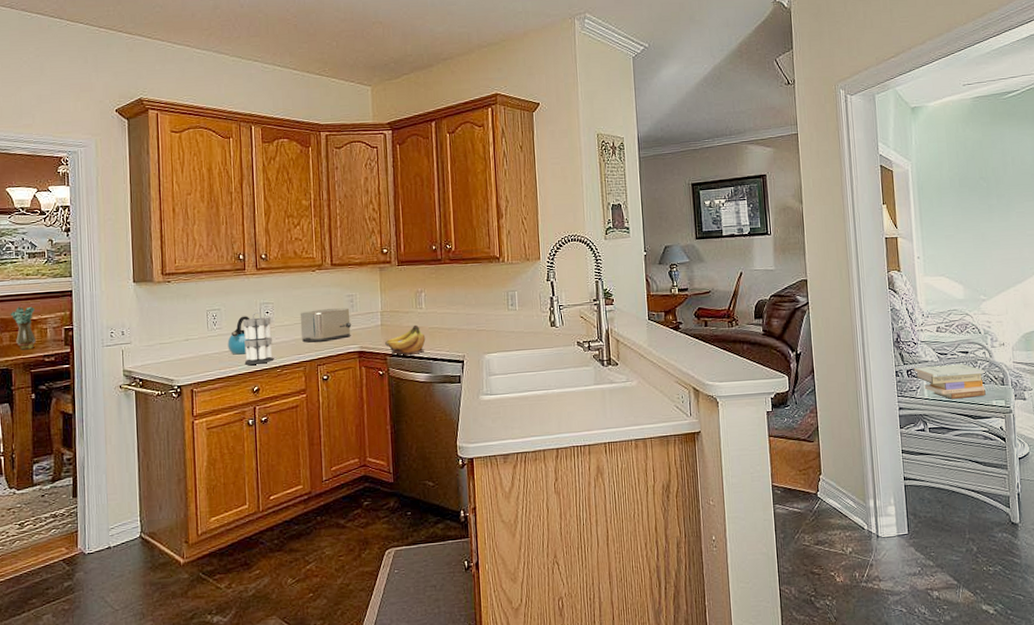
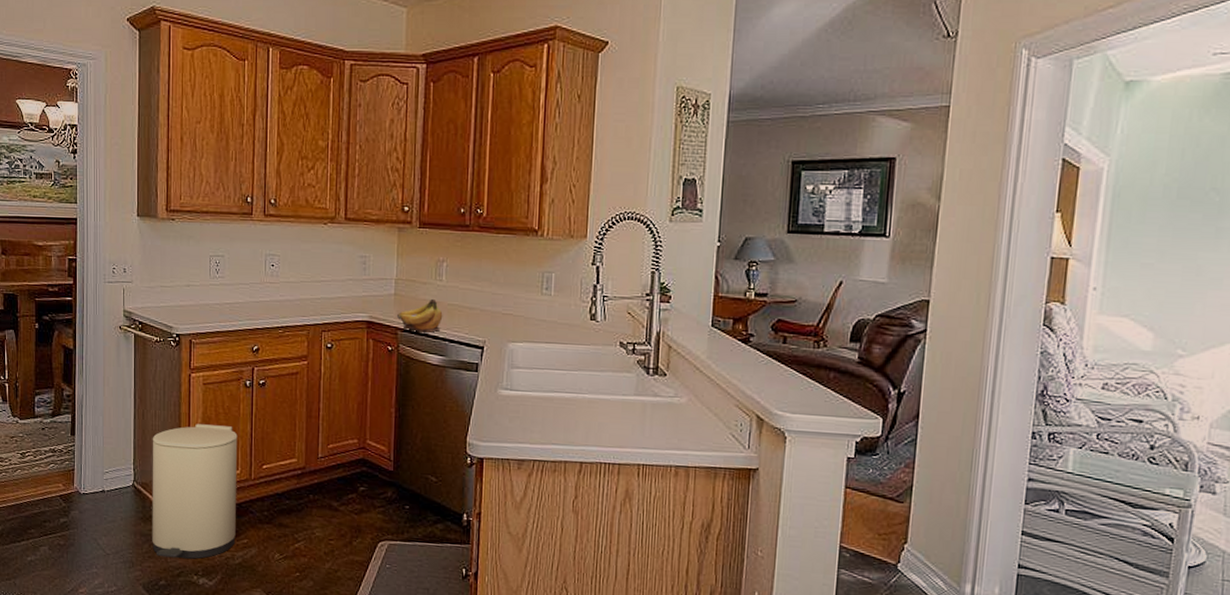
vase: present [10,306,37,350] -> none [17,229,42,277]
pedal bin: none [158,464,248,603] -> present [152,424,238,559]
kettle: present [227,316,259,355] -> none [229,266,262,309]
spice rack: present [243,311,274,365] -> none [245,263,277,322]
toaster: present [300,307,352,343] -> none [306,268,362,307]
books: present [913,364,986,399] -> none [1058,431,1162,481]

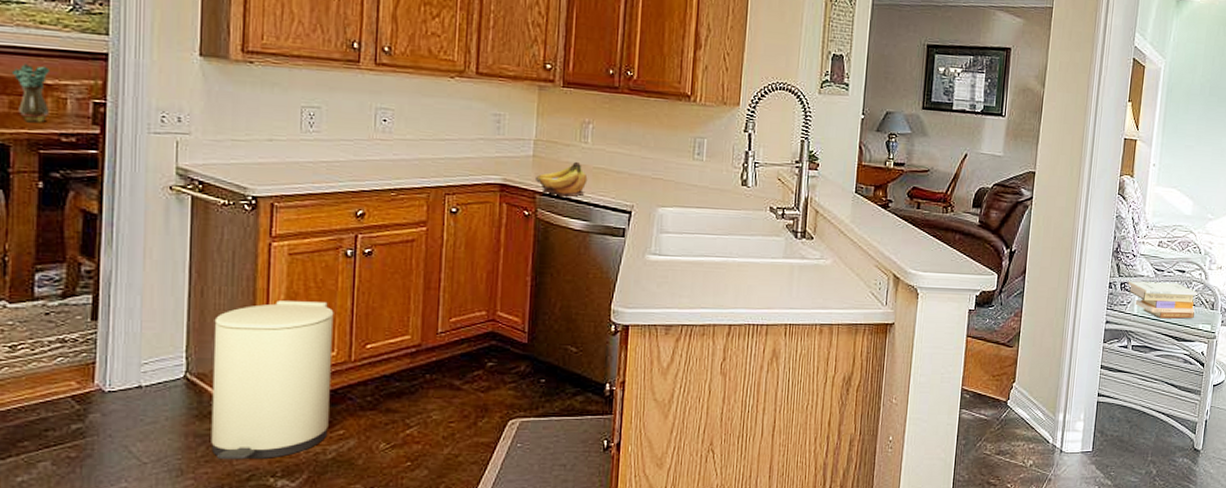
vase: none [17,229,42,277] -> present [11,62,51,123]
books: none [1058,431,1162,481] -> present [1128,281,1198,319]

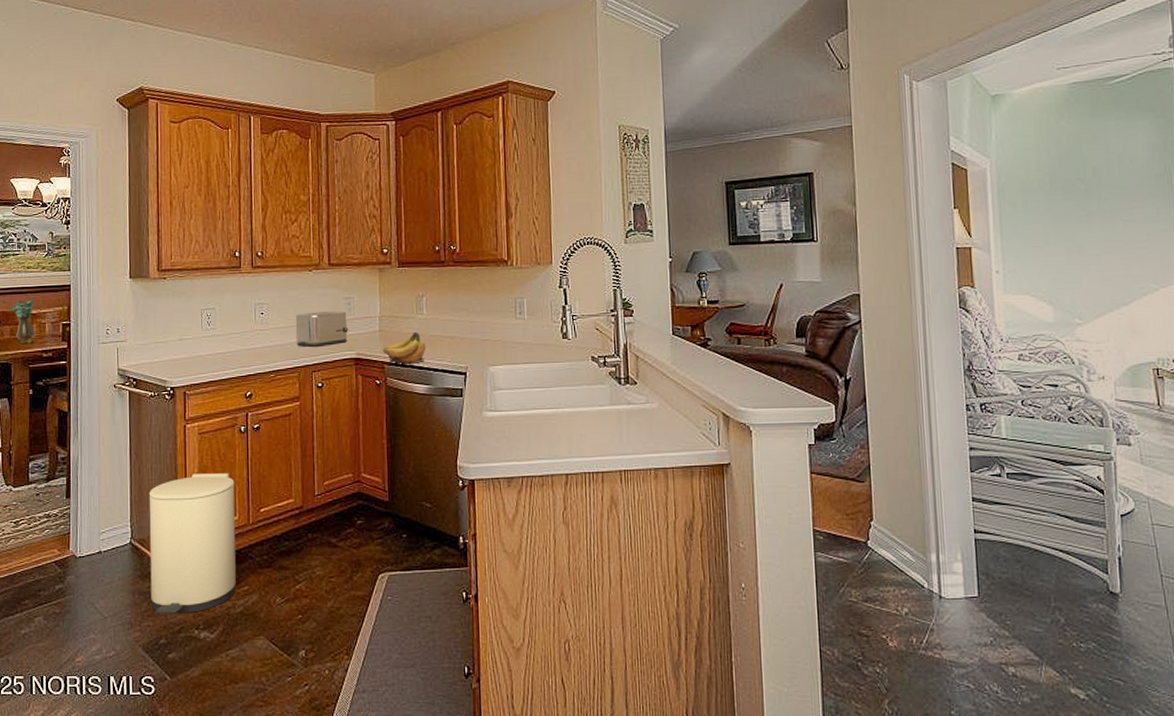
toaster: none [427,125,496,168] -> present [295,310,349,348]
books: present [1128,281,1198,319] -> none [988,399,1079,440]

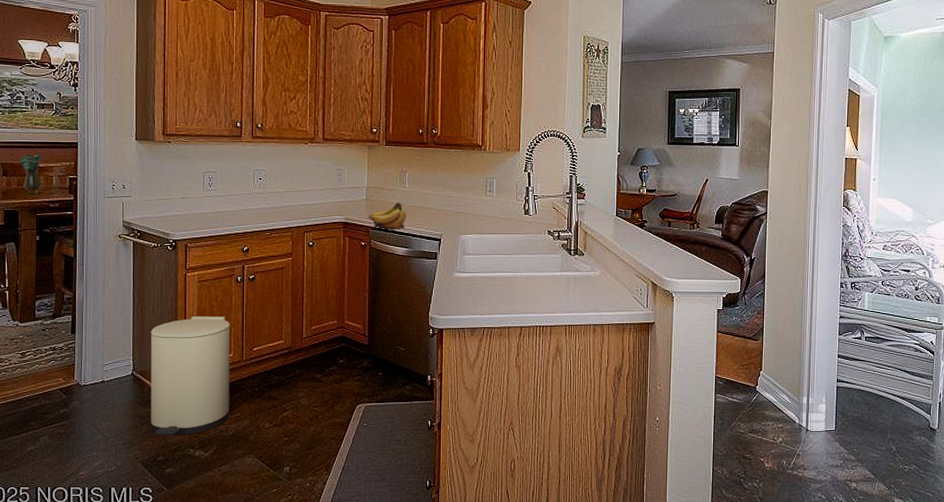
toaster: present [295,310,349,348] -> none [290,179,339,211]

